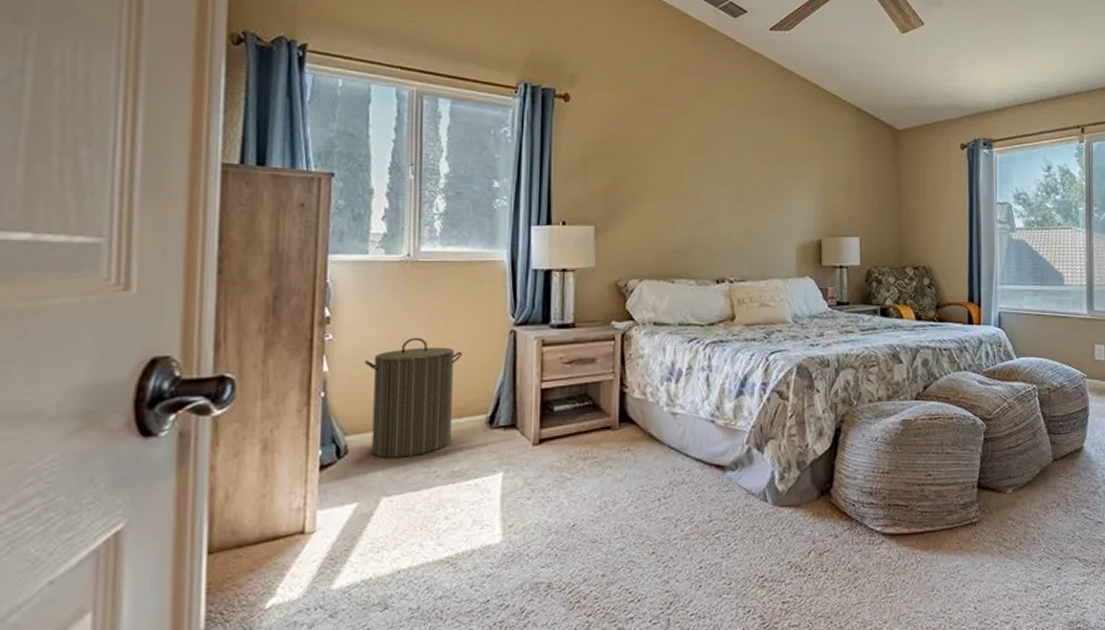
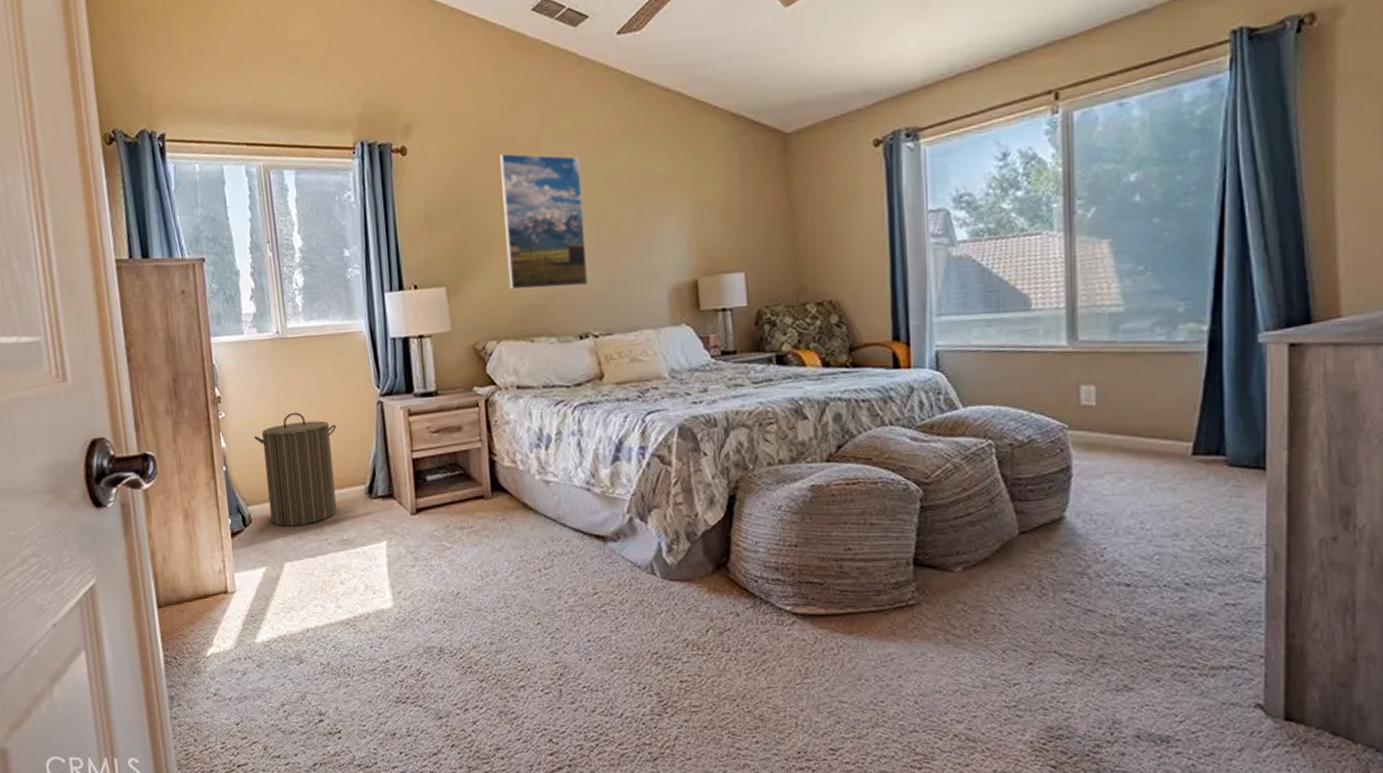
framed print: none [656,113,730,237] -> present [500,153,588,290]

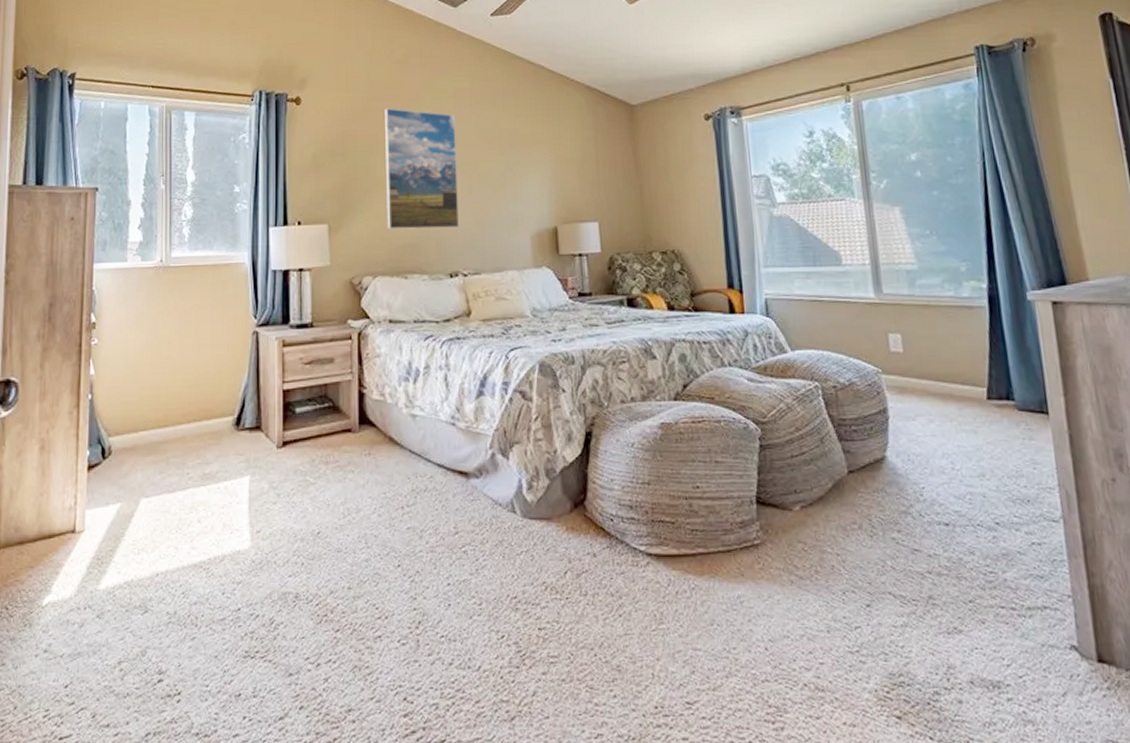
laundry hamper: present [253,412,337,527] -> none [124,340,211,459]

